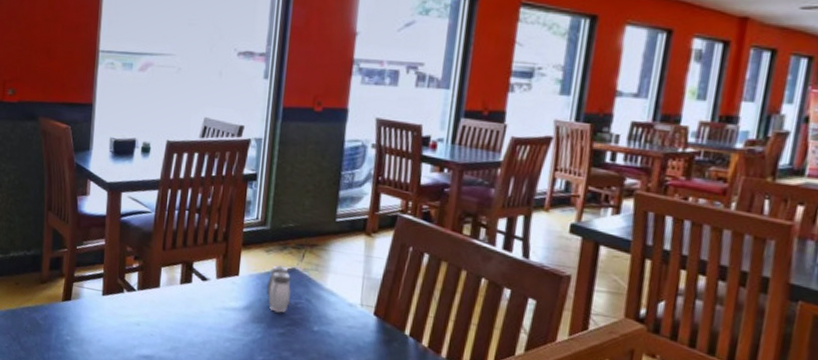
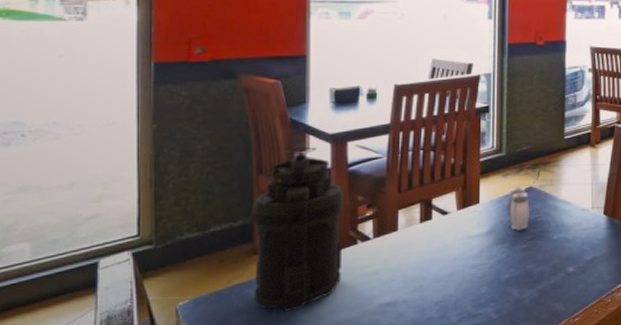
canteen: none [38,191,116,342] -> present [251,147,345,312]

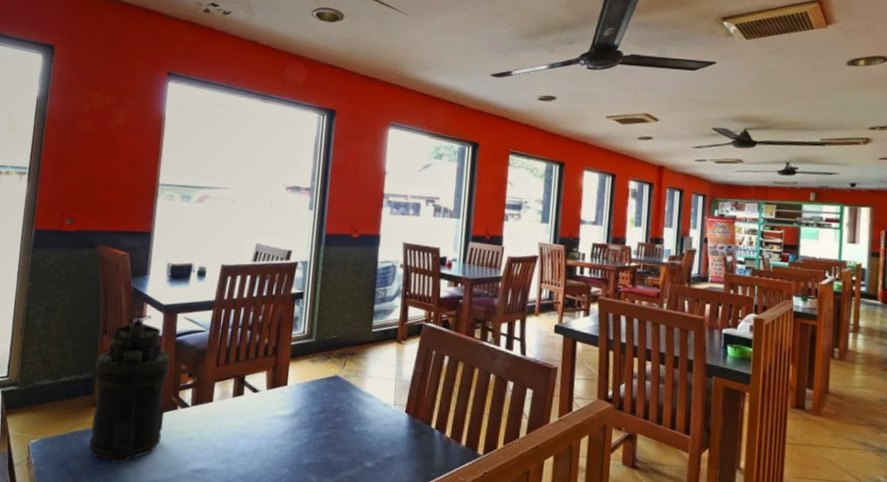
salt and pepper shaker: present [507,187,531,230] -> none [312,373,335,418]

